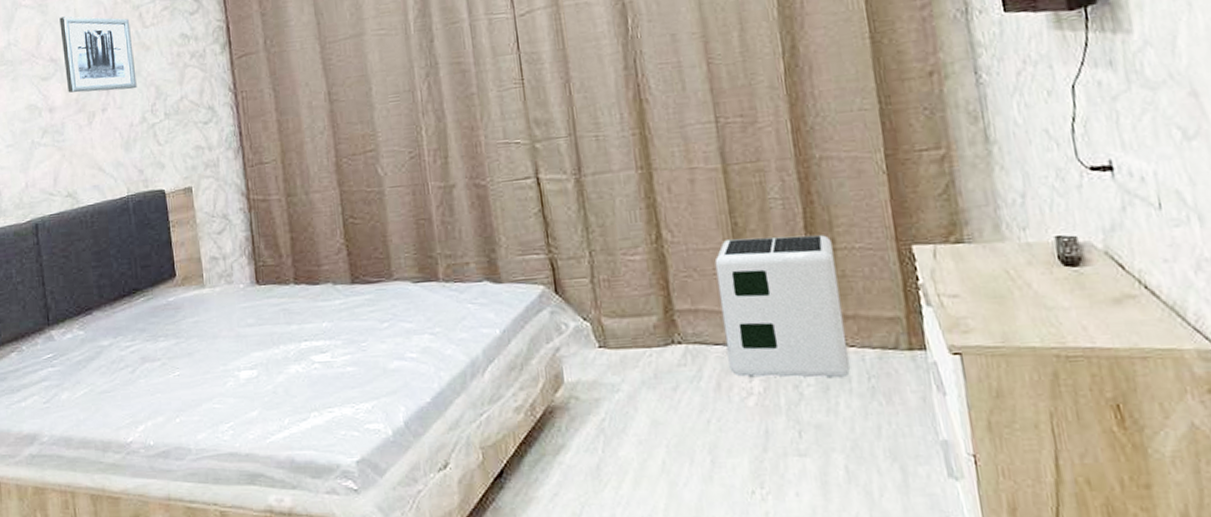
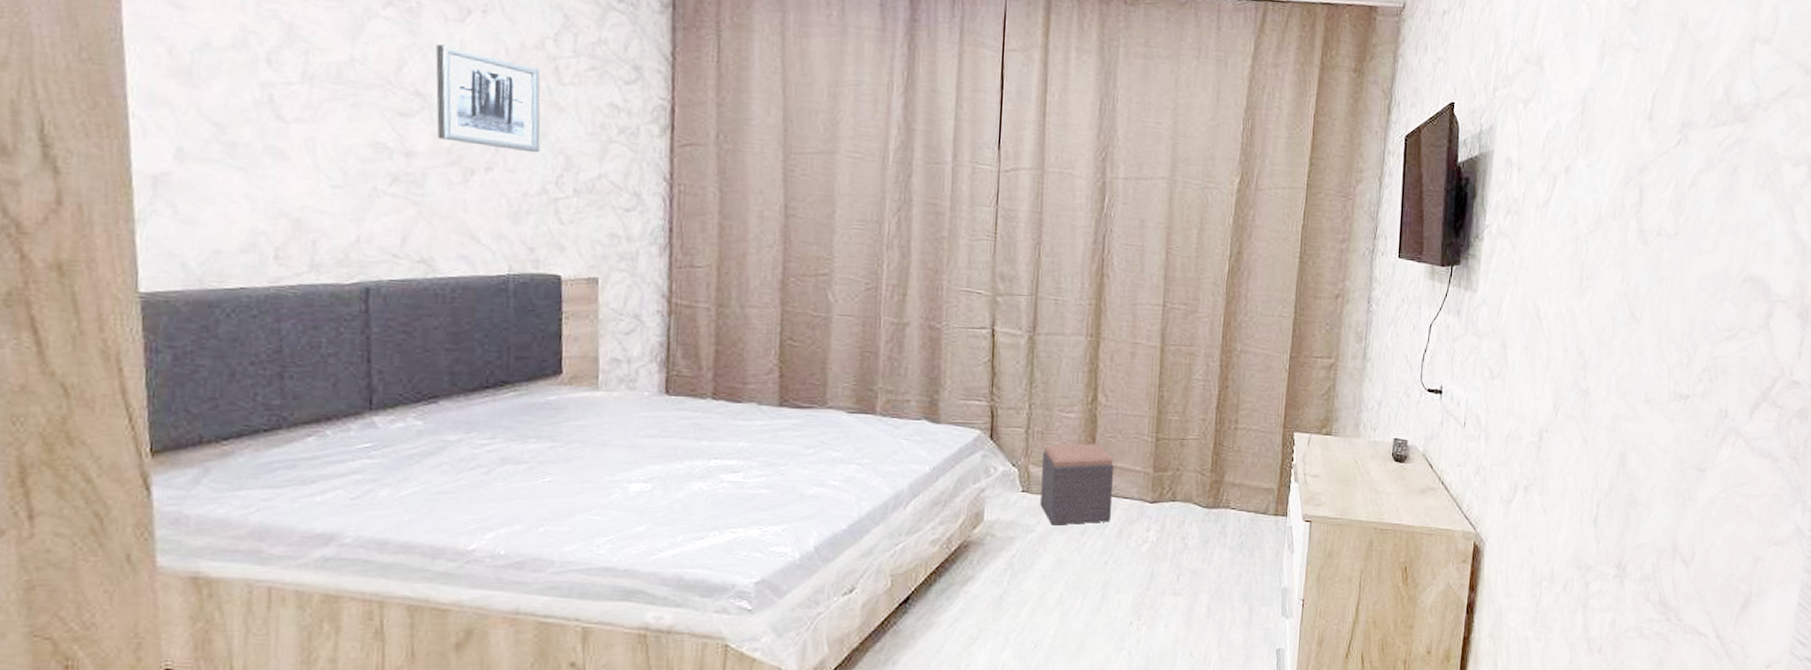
footstool: none [613,286,704,382] -> present [1040,443,1114,525]
air purifier: present [714,235,850,379] -> none [1132,410,1235,534]

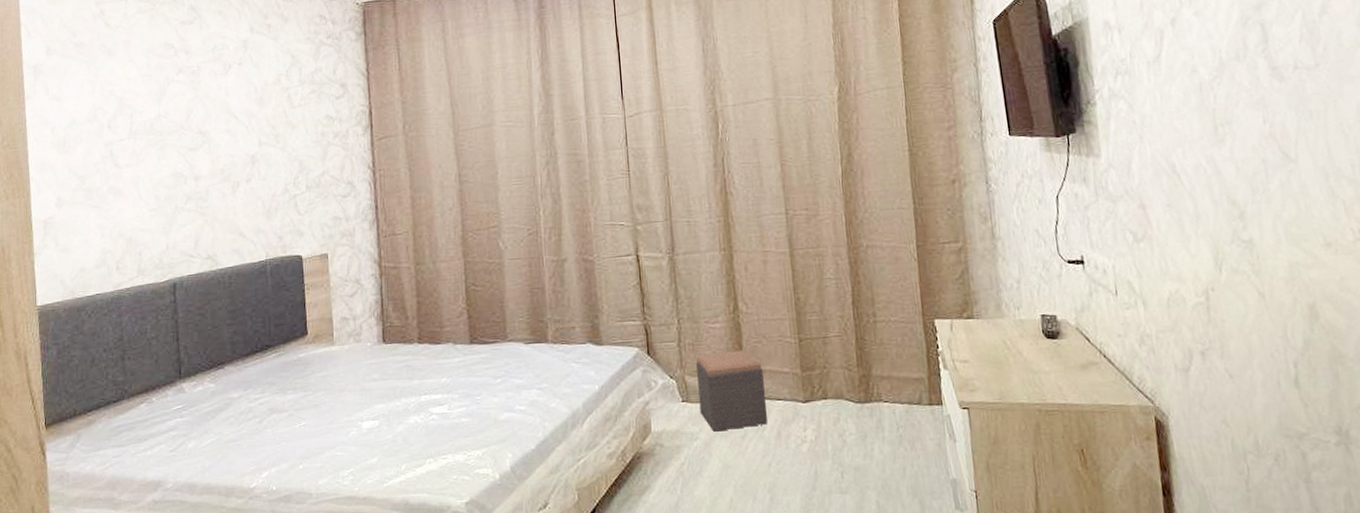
wall art: present [435,44,541,153] -> none [211,93,282,164]

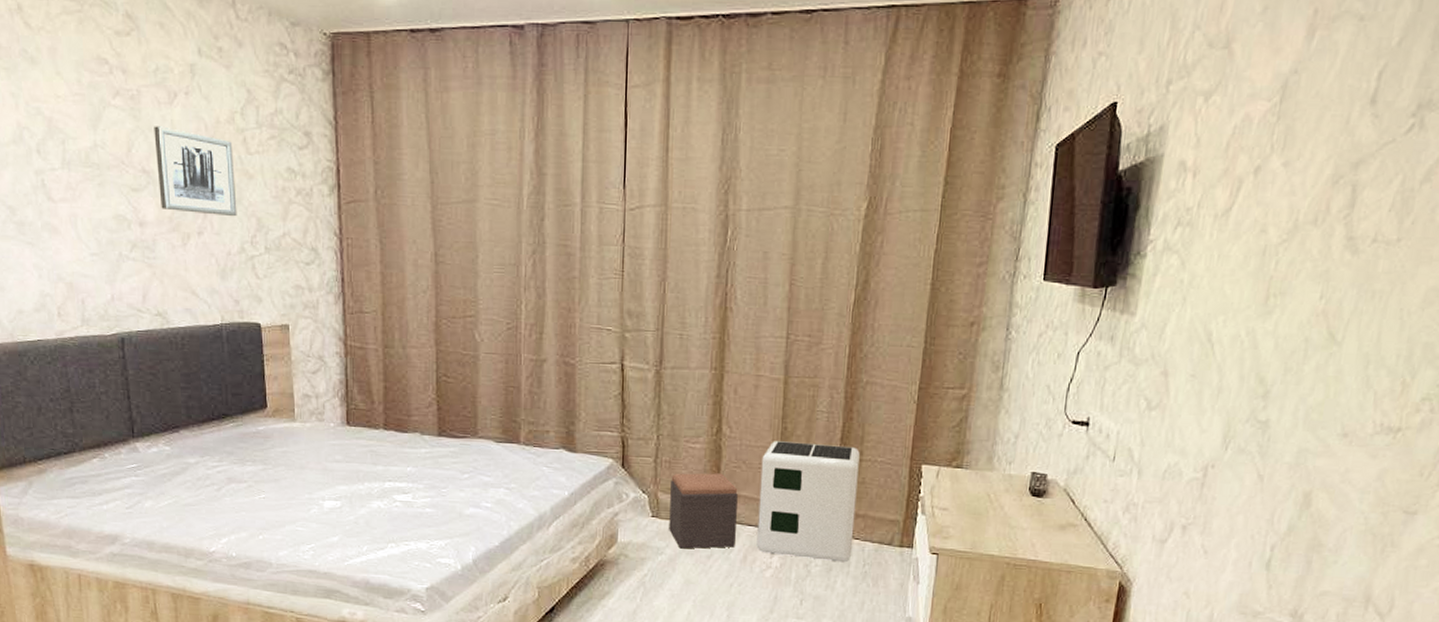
wall art: none [211,93,282,164] -> present [154,126,237,217]
air purifier: none [780,309,883,429] -> present [756,441,860,563]

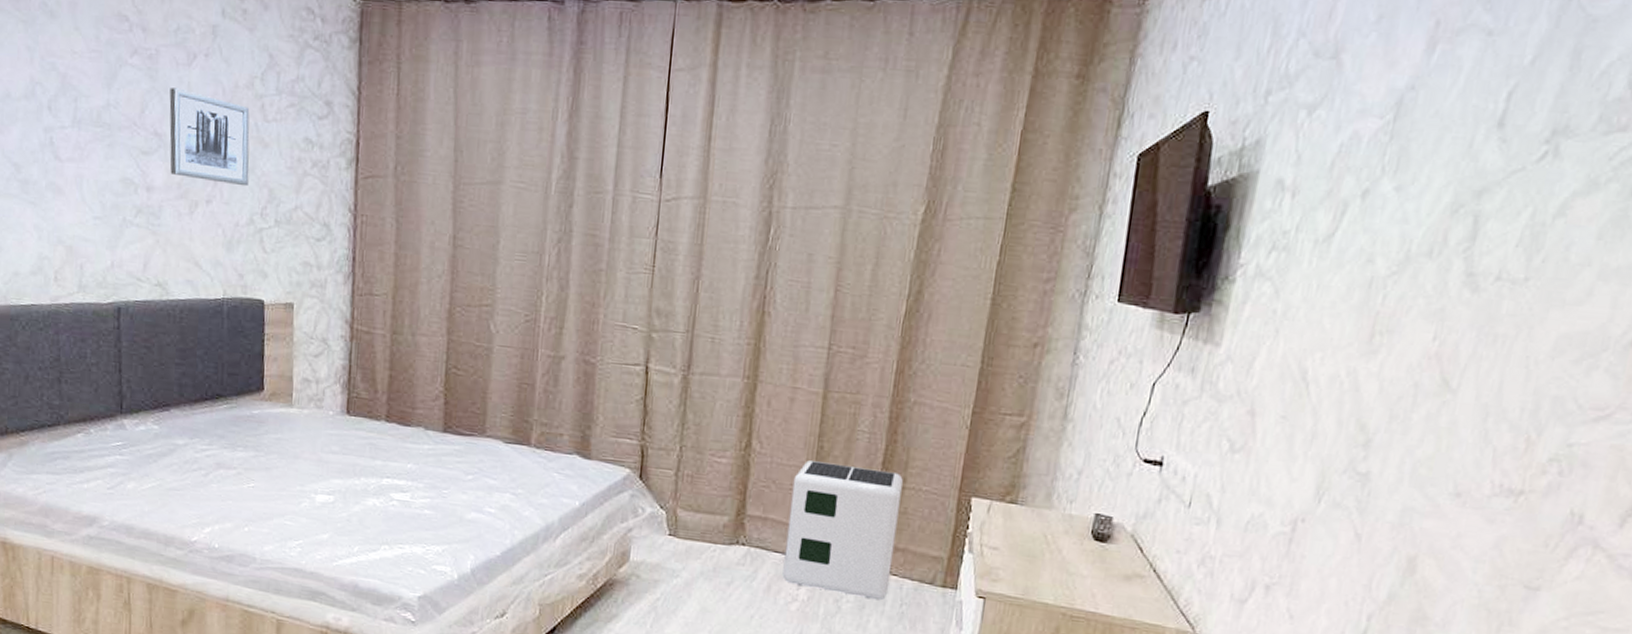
footstool: present [669,472,738,549] -> none [687,489,765,575]

